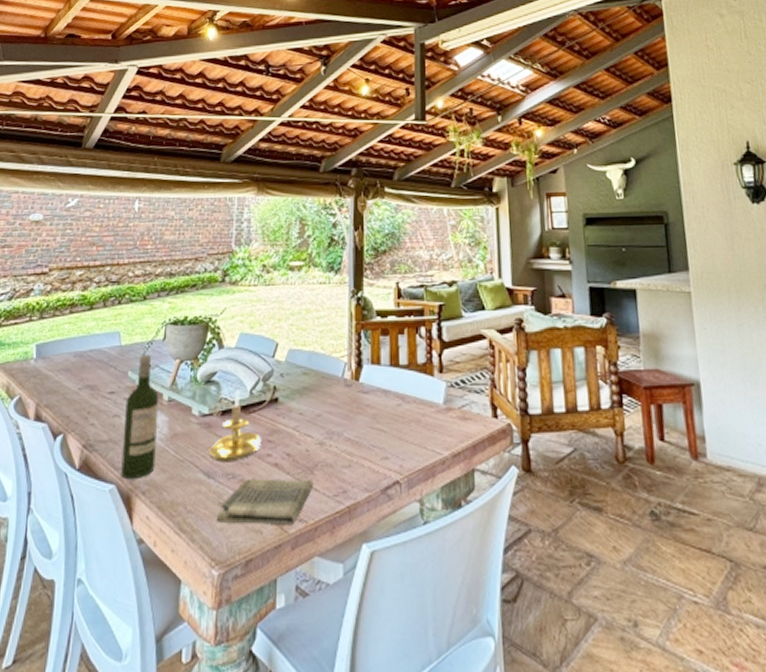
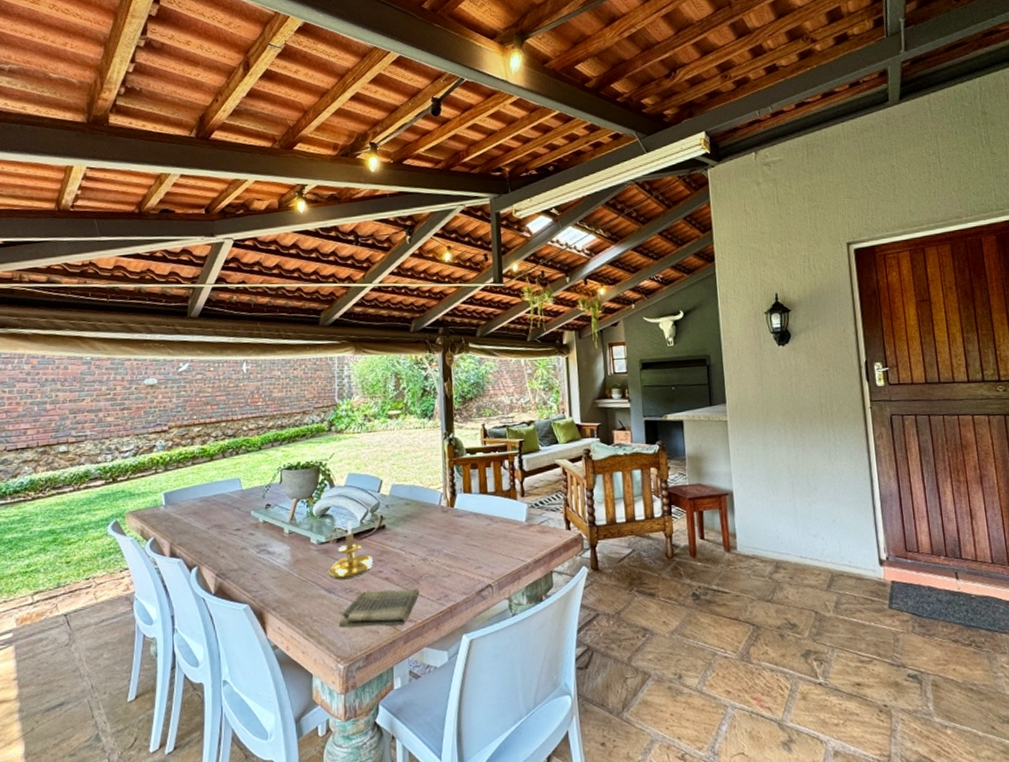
wine bottle: present [121,354,159,480] -> none [251,495,282,600]

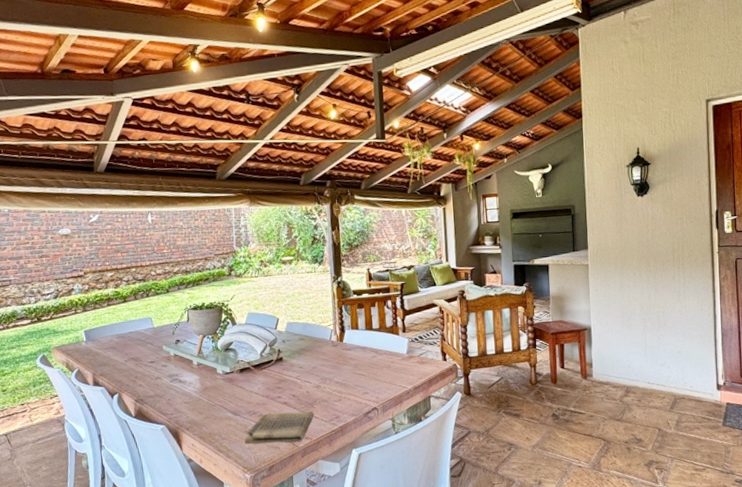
candle holder: present [328,519,373,580] -> none [233,353,273,405]

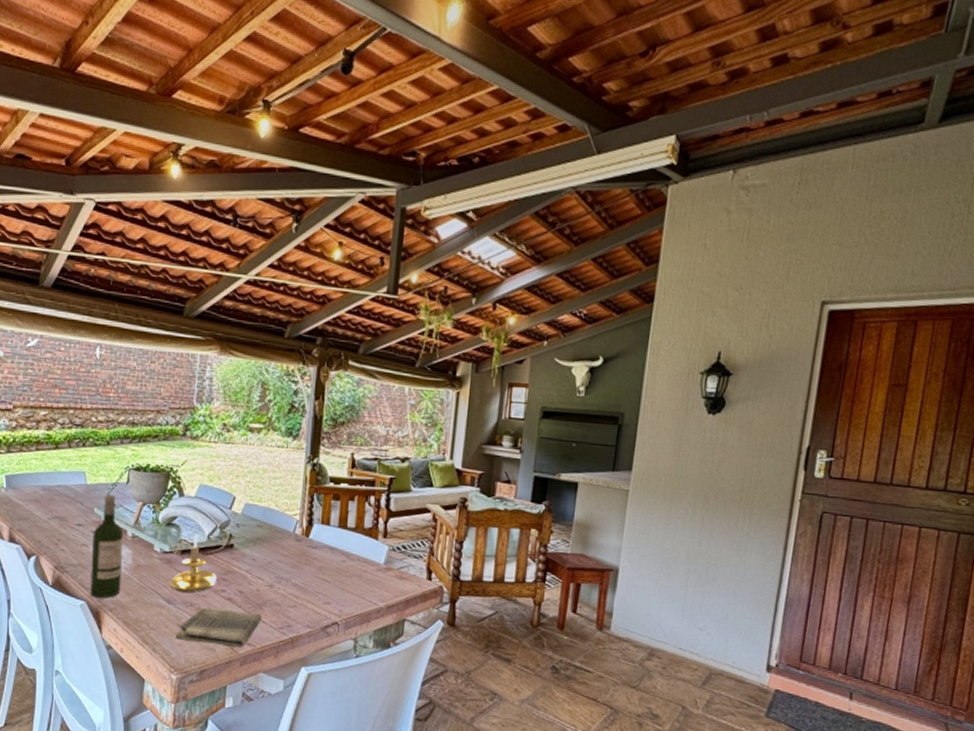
wine bottle: none [164,332,194,421] -> present [90,494,124,599]
candle holder: none [233,353,273,405] -> present [169,532,217,593]

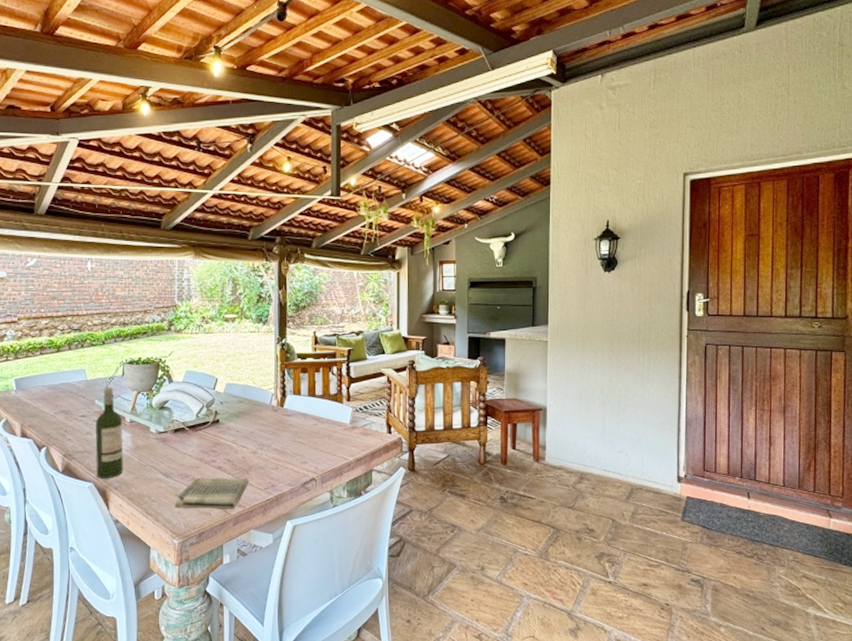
candle holder: present [169,532,217,593] -> none [165,412,207,466]

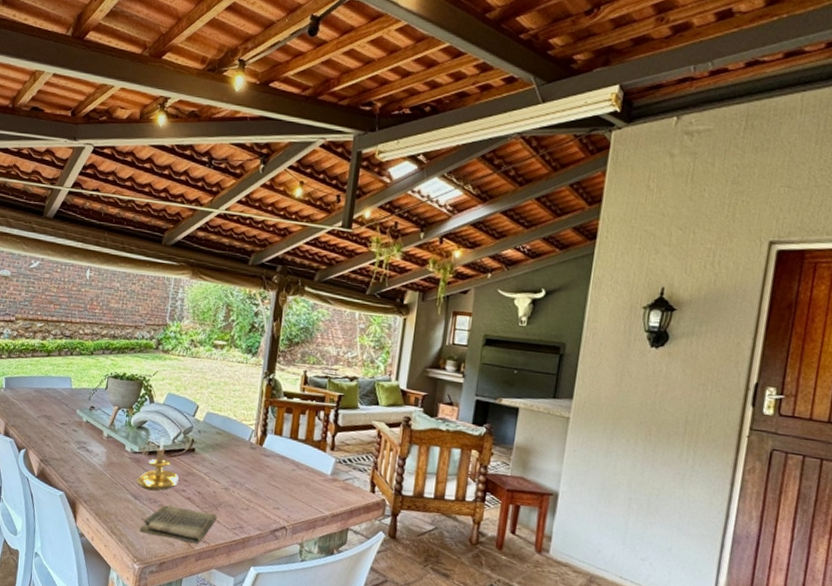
wine bottle: present [95,387,124,479] -> none [69,398,100,491]
candle holder: none [165,412,207,466] -> present [137,436,179,491]

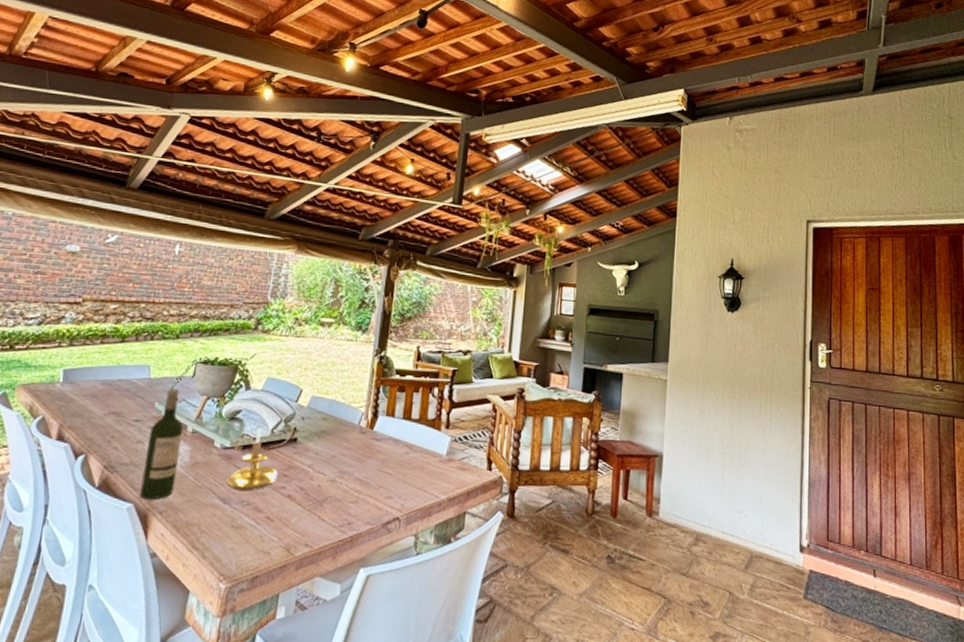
wine bottle: none [69,398,100,491] -> present [140,388,184,501]
dish towel: present [139,504,217,544] -> none [228,506,322,550]

